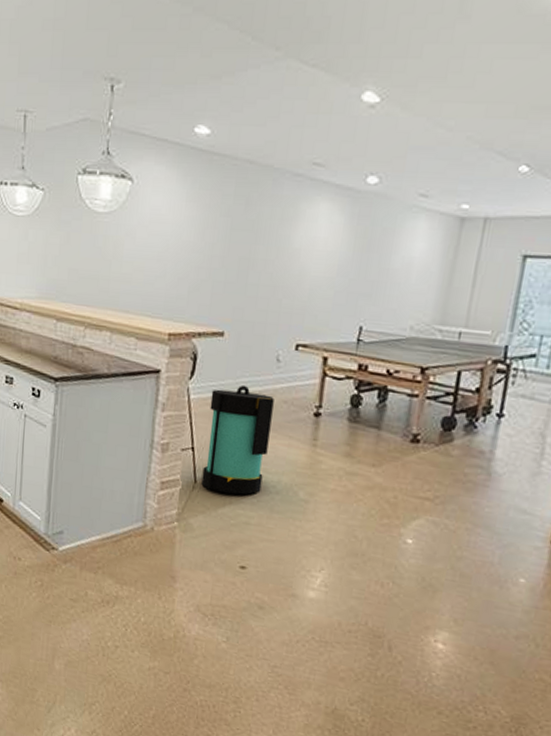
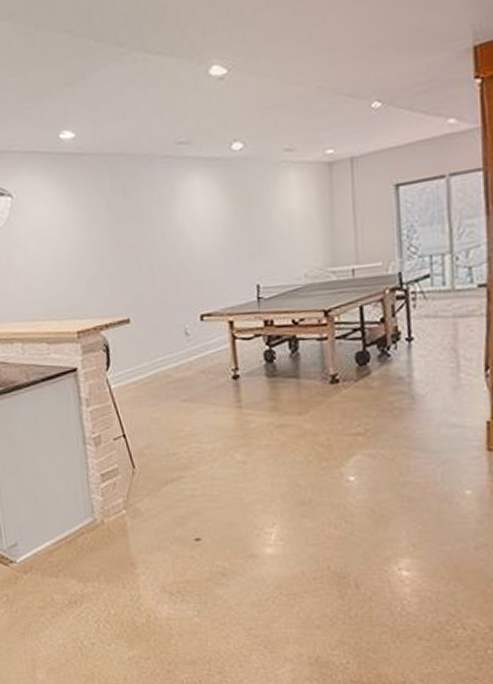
lantern: present [201,384,274,495] -> none [130,364,199,472]

